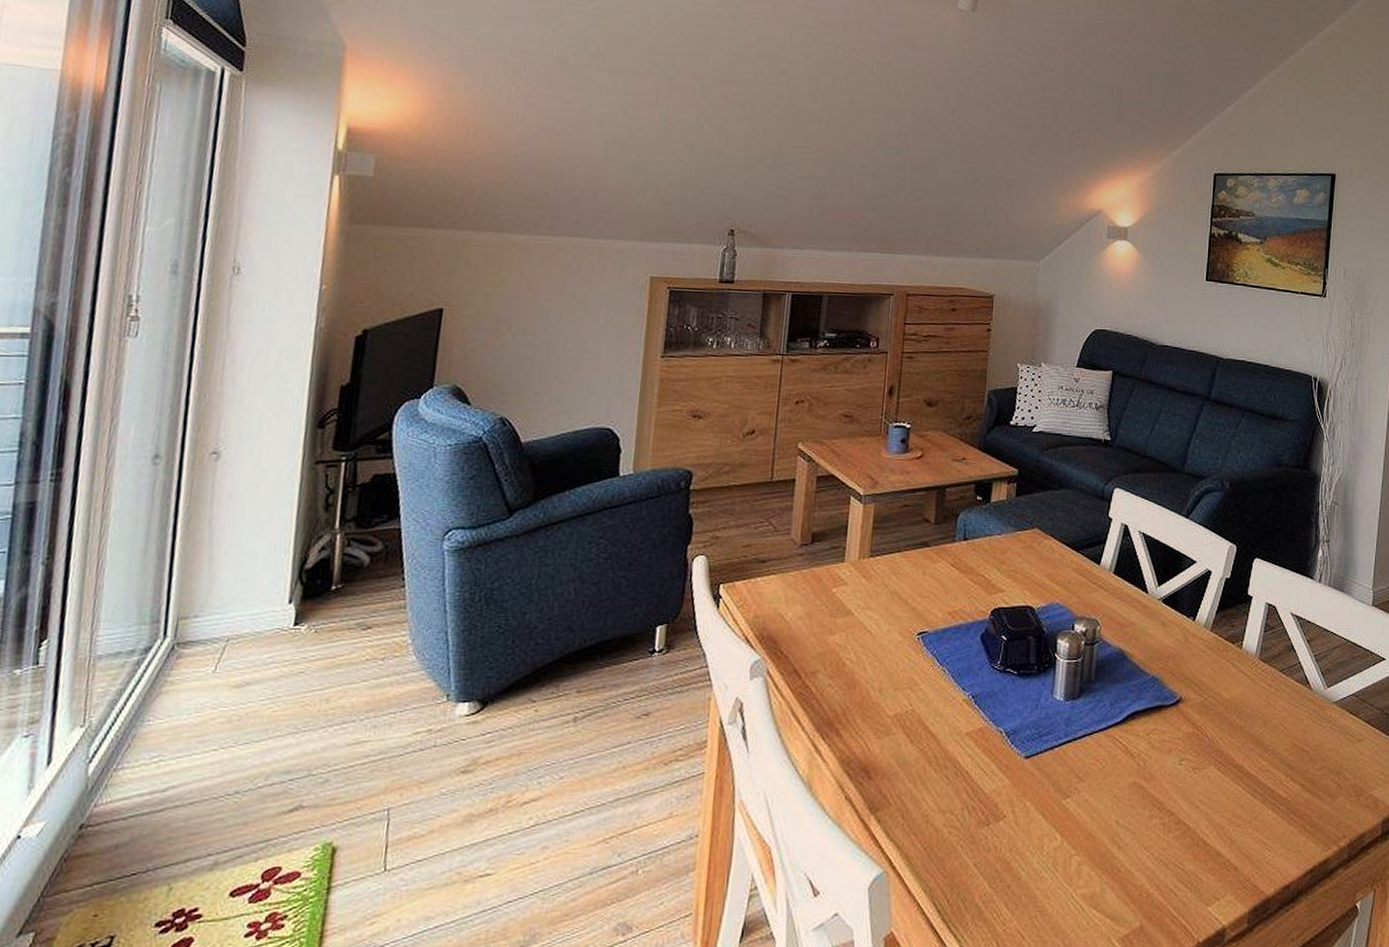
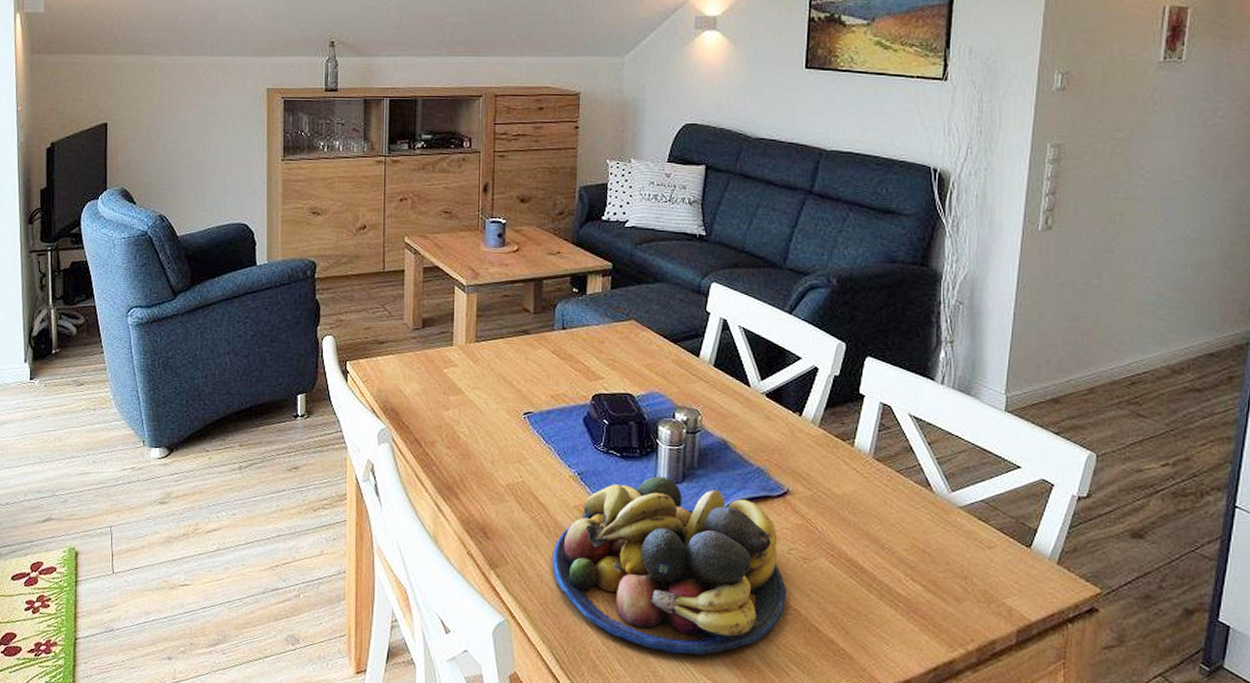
fruit bowl: none [939,693,1177,888] -> present [552,476,787,656]

